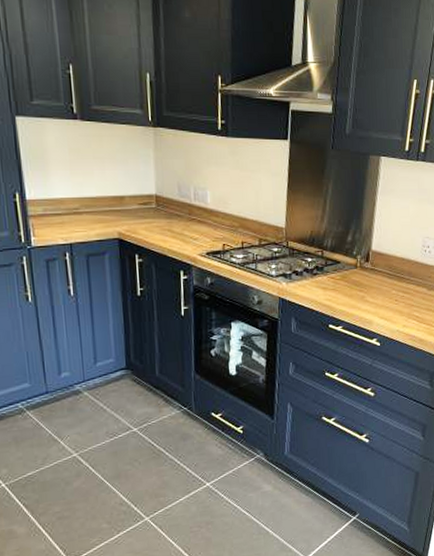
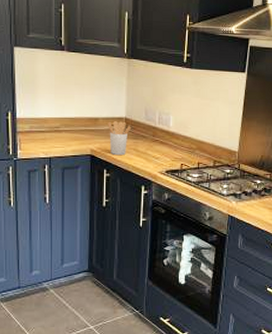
utensil holder: none [136,199,163,238] -> present [108,121,131,156]

